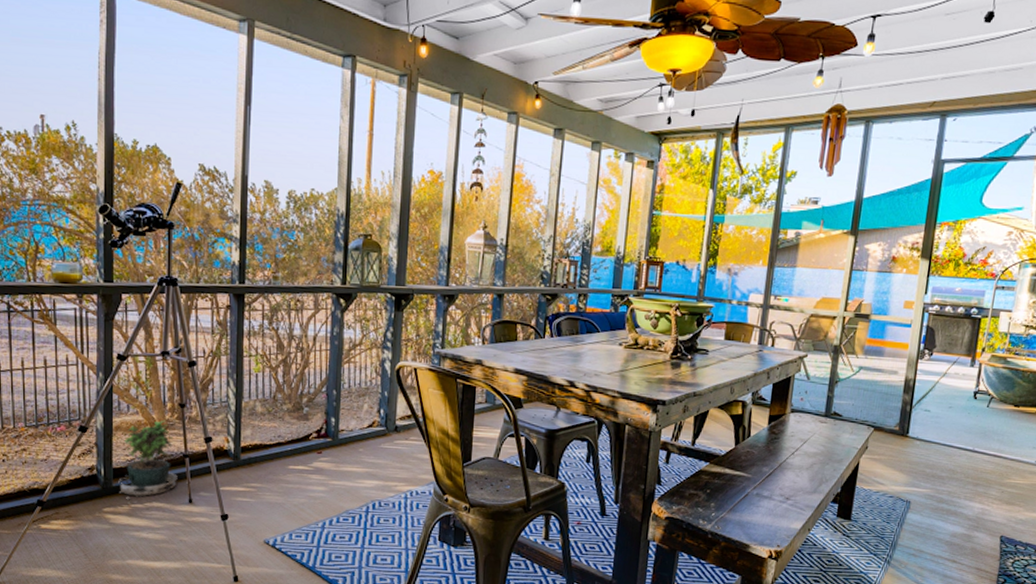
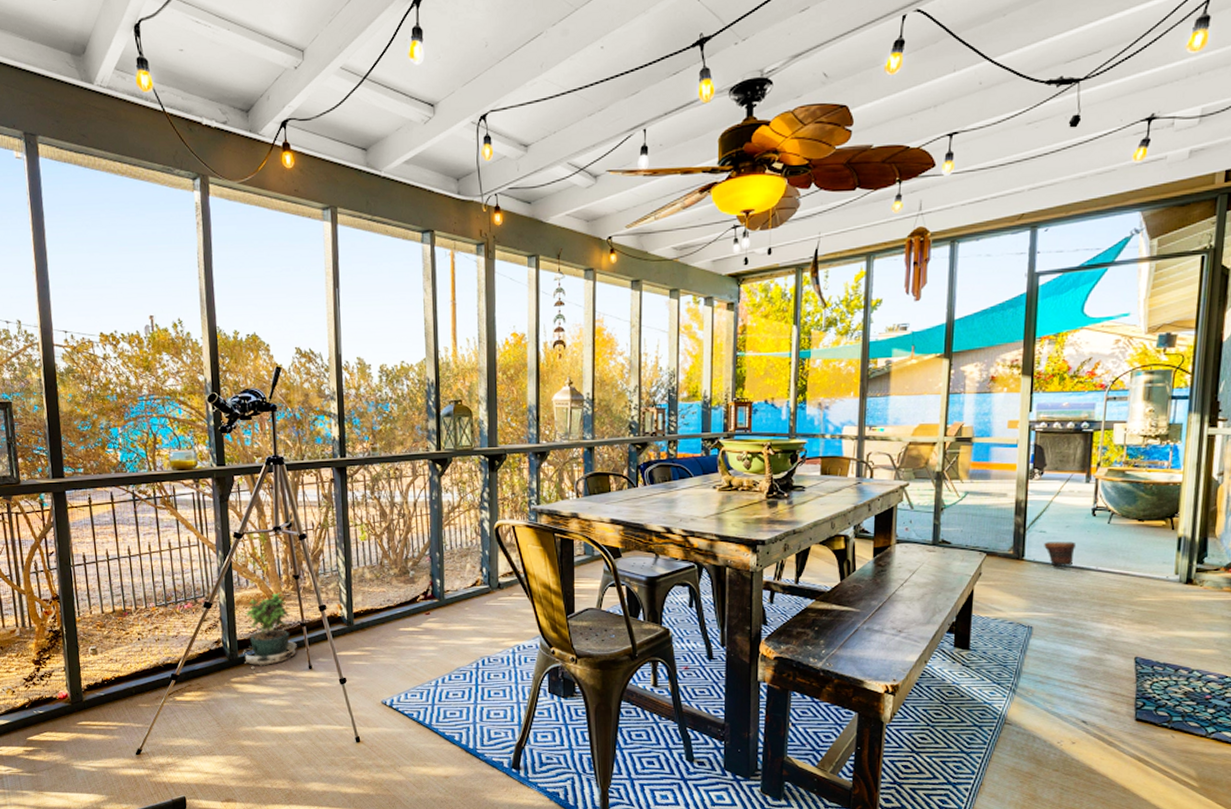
planter pot: none [927,421,957,445] -> present [1044,542,1077,567]

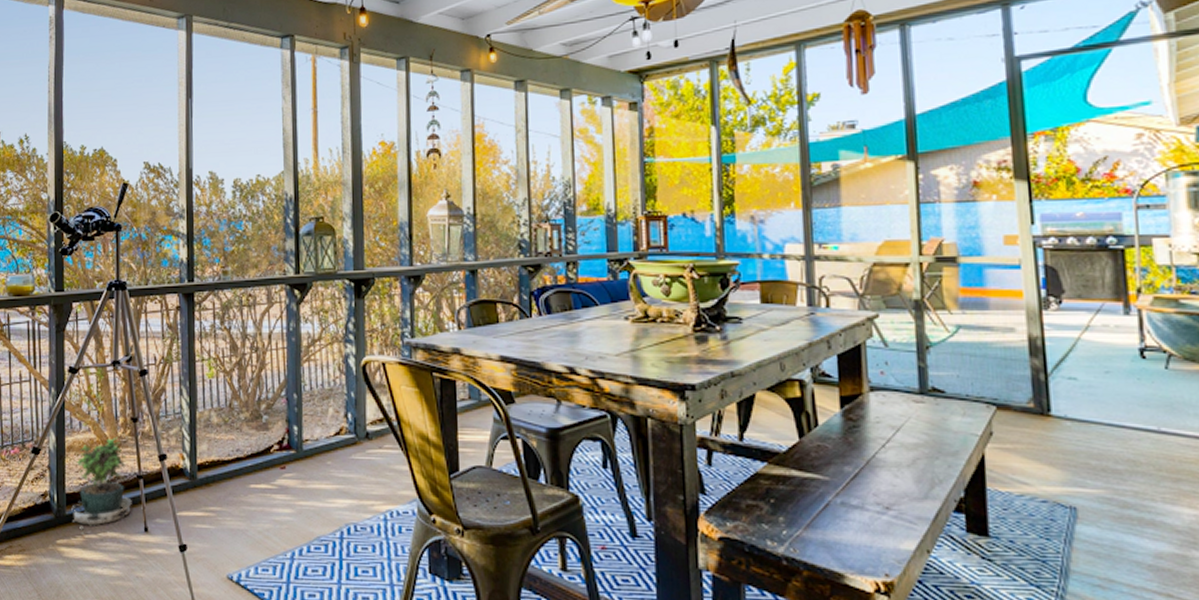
planter pot: present [1044,542,1077,567] -> none [1077,392,1124,426]

